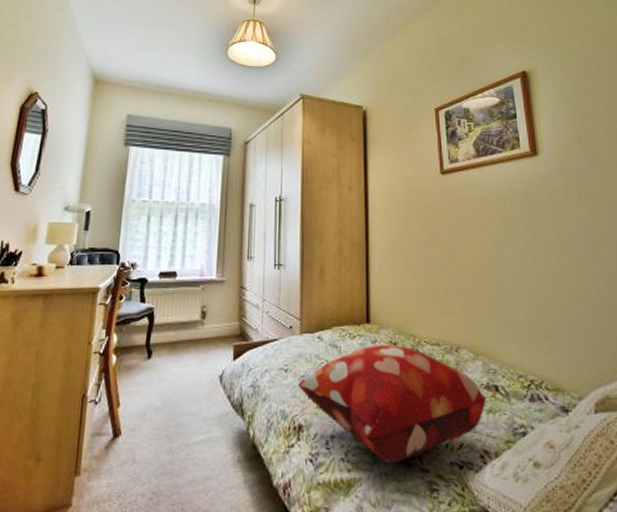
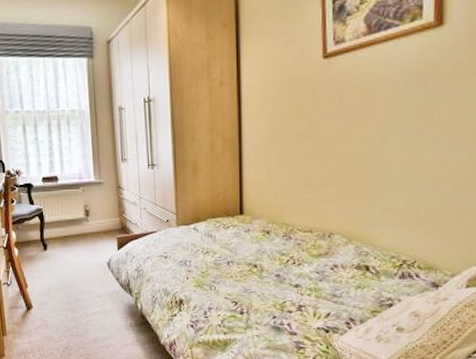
decorative pillow: present [298,345,487,463] -> none [177,233,356,328]

